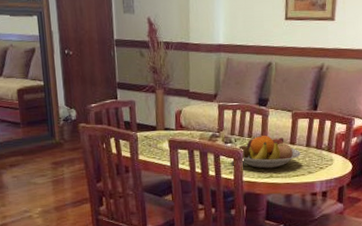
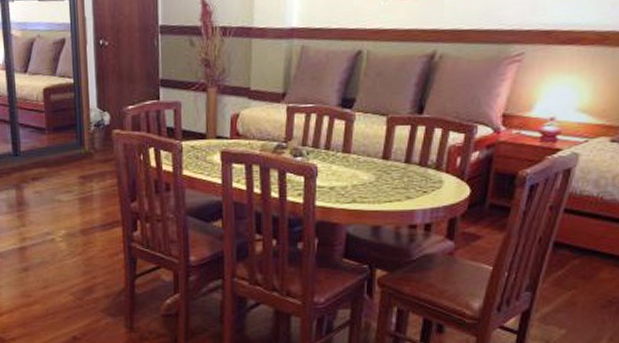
fruit bowl: present [237,135,300,169] -> none [310,146,396,191]

